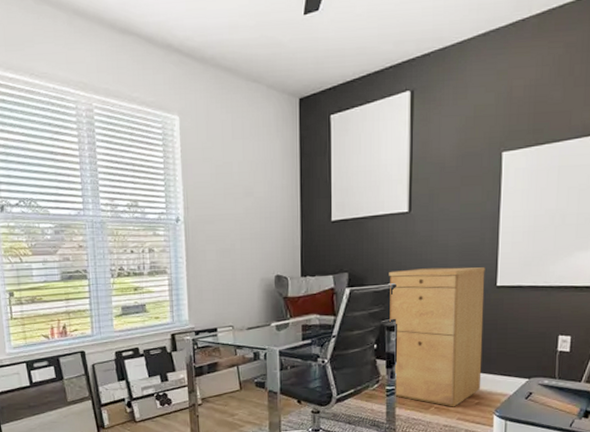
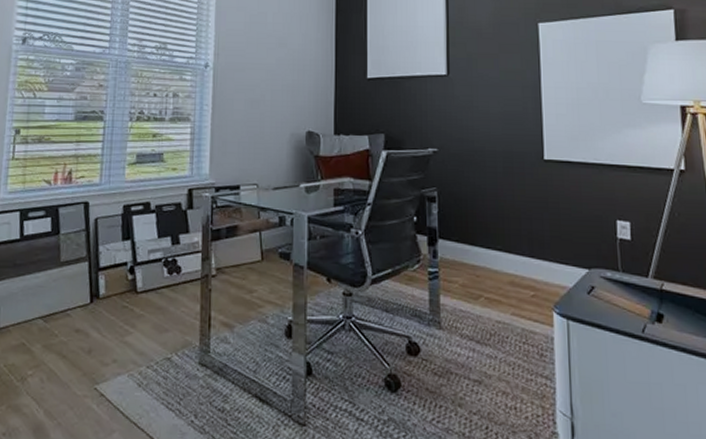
filing cabinet: present [389,267,486,407] -> none [428,135,536,299]

